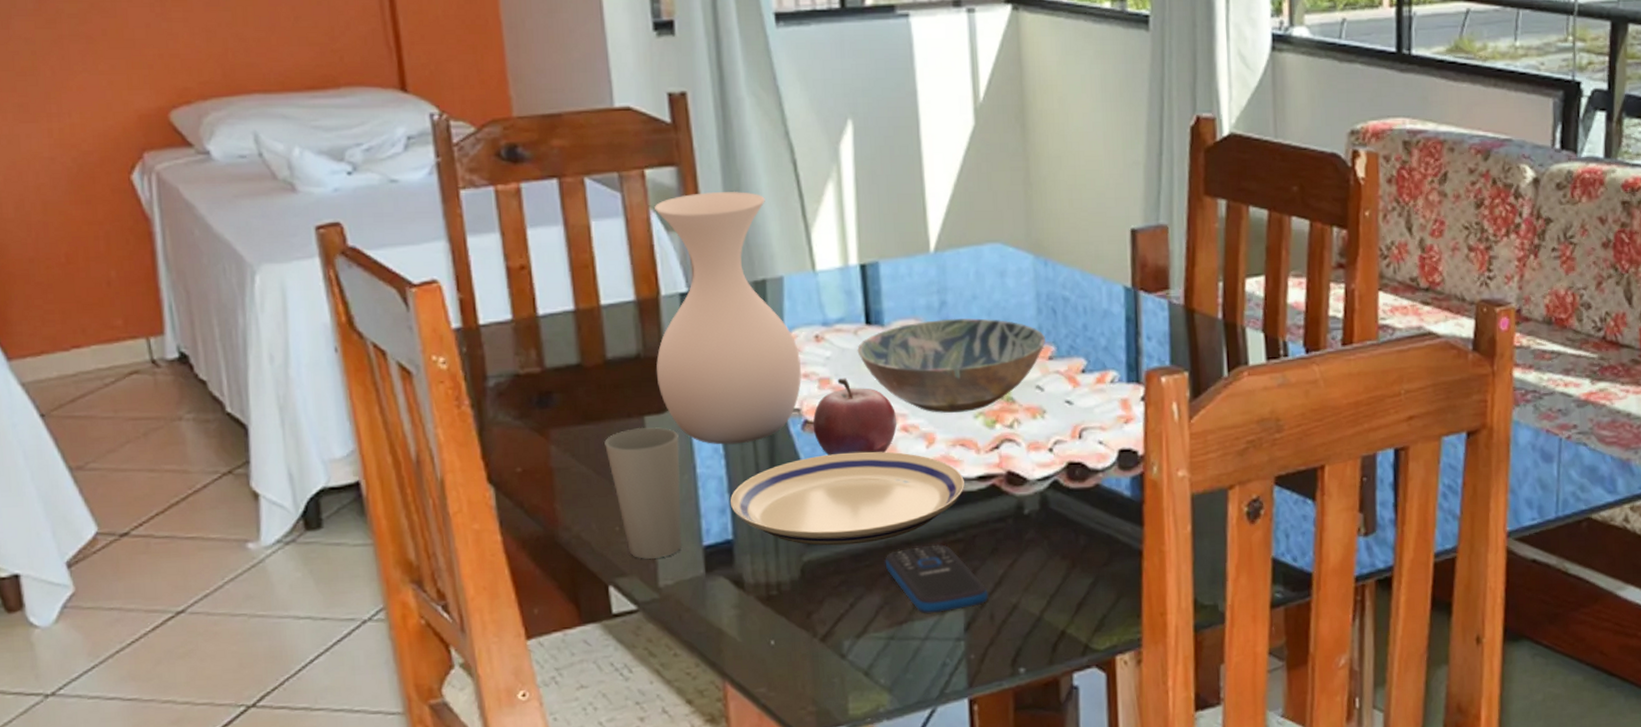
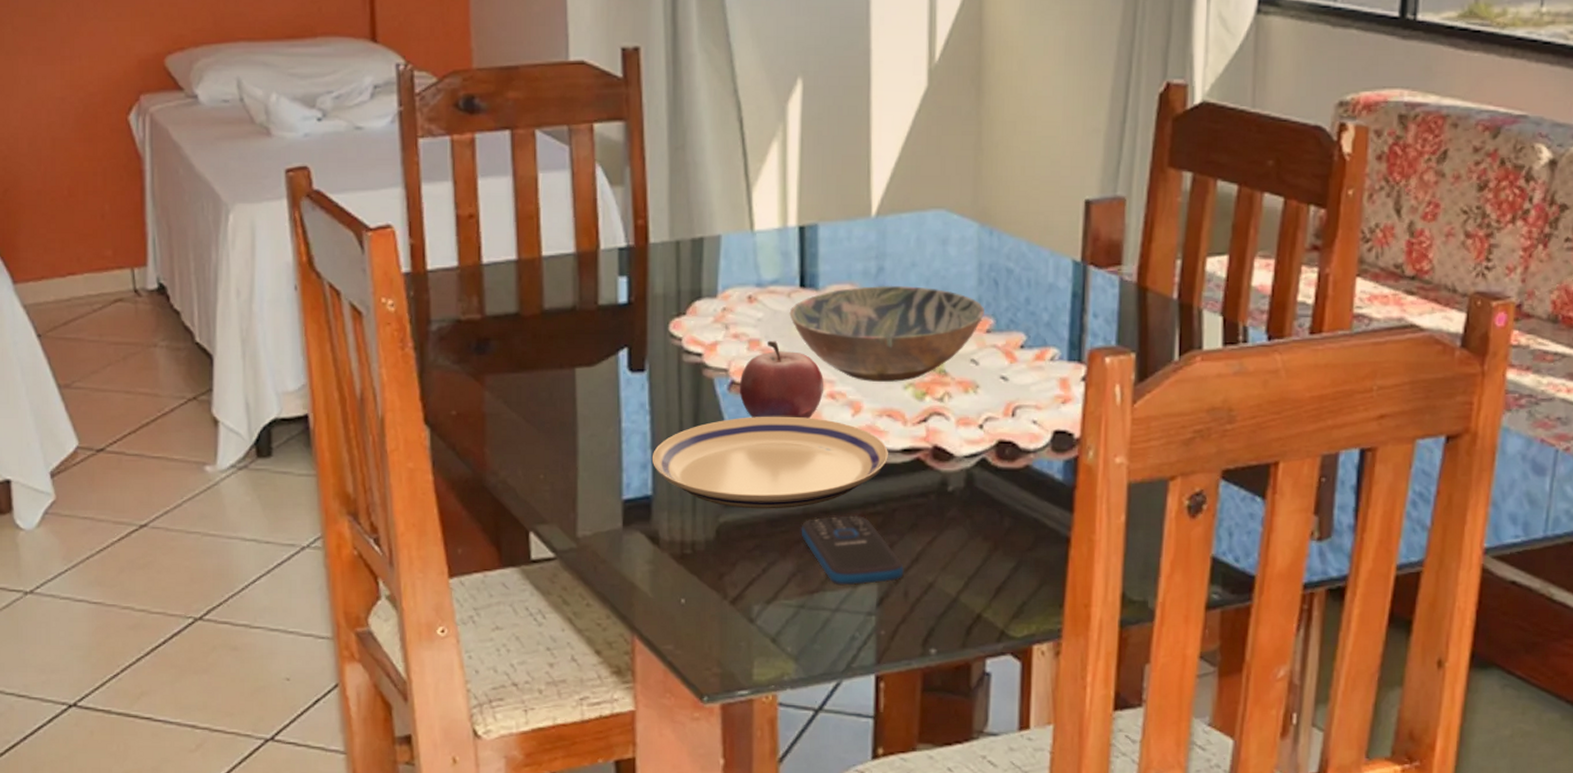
cup: present [604,426,682,559] -> none [536,378,607,508]
vase: present [655,191,802,445] -> none [591,147,732,401]

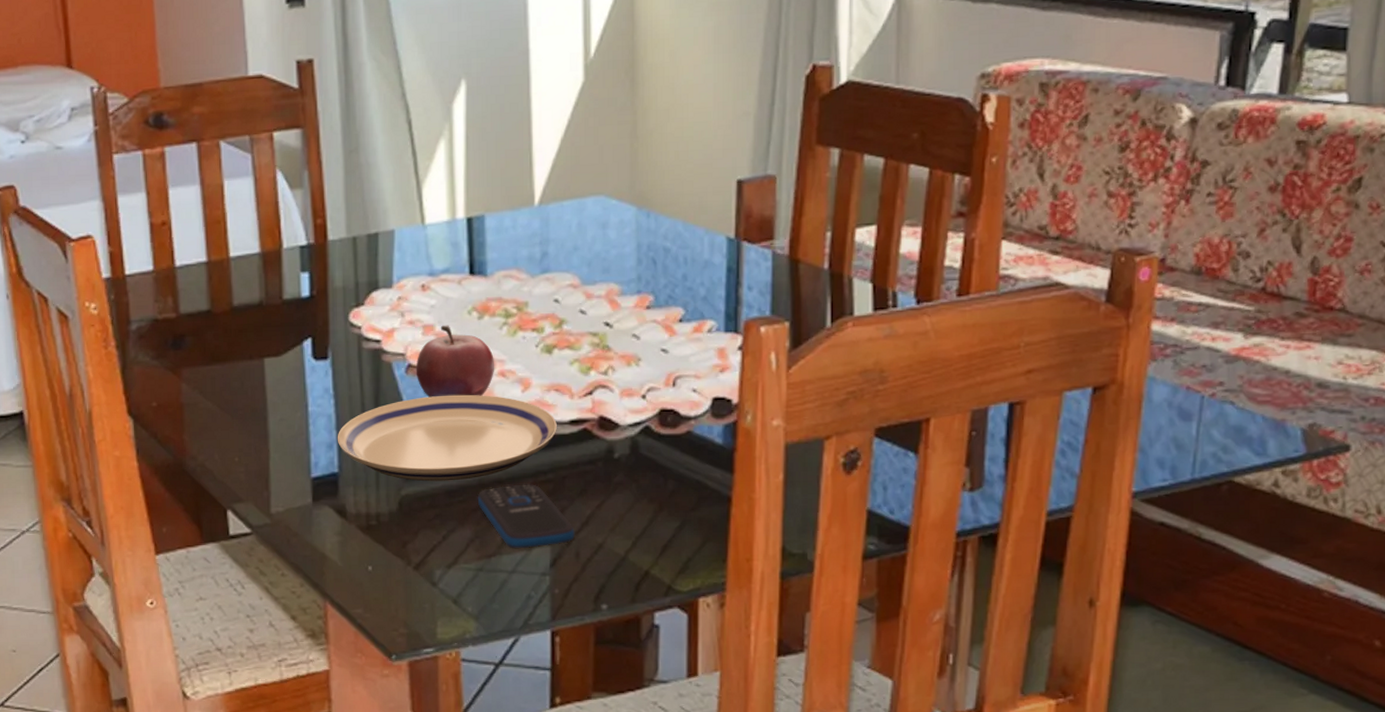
bowl: present [789,285,984,382] -> none [460,268,644,359]

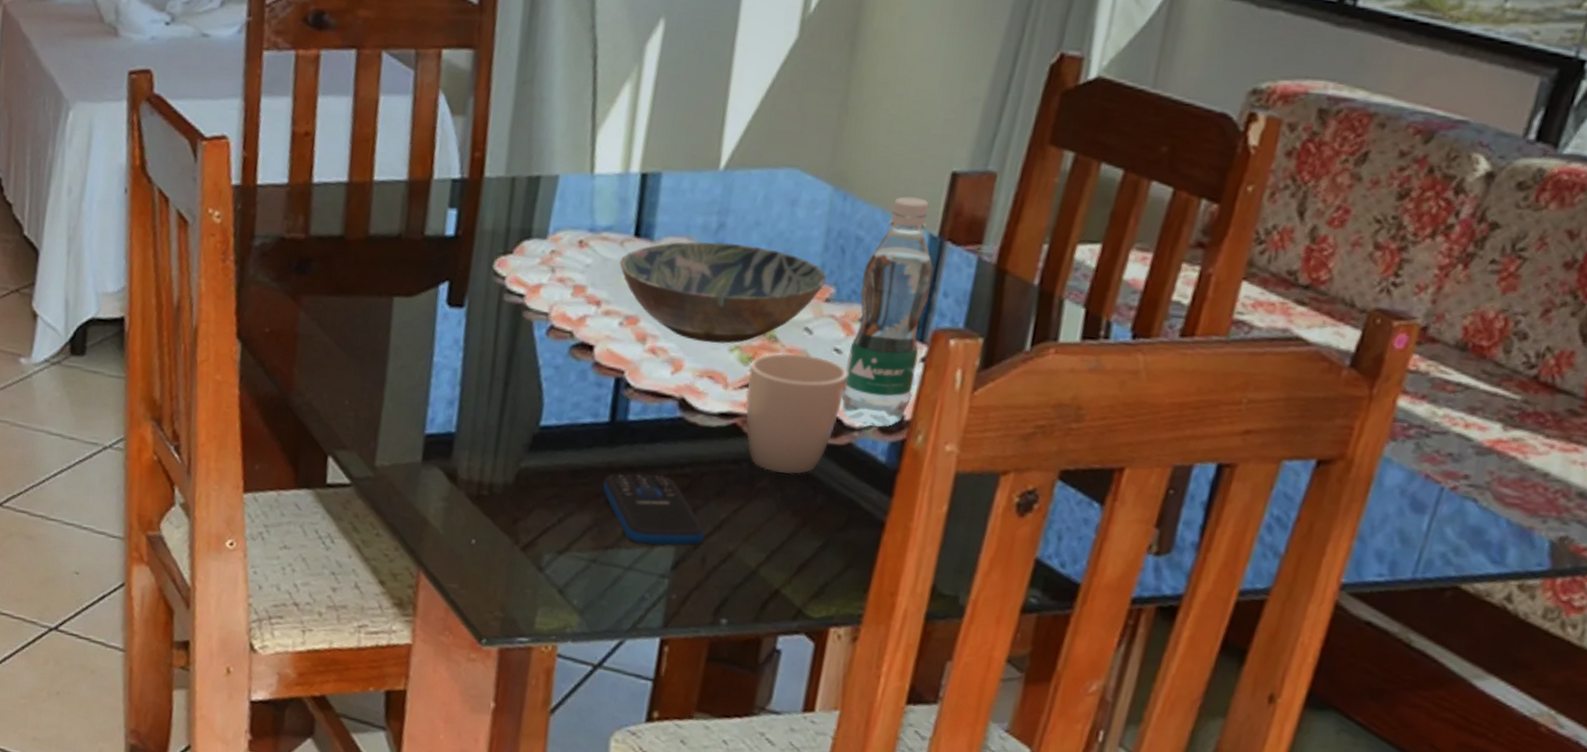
plate: present [337,394,557,482] -> none [459,363,705,461]
fruit: present [415,325,494,398] -> none [557,288,647,372]
bowl: none [460,268,644,359] -> present [619,242,827,344]
cup: none [589,357,677,466] -> present [745,353,848,474]
bottle: none [673,206,736,413] -> present [841,196,935,427]

